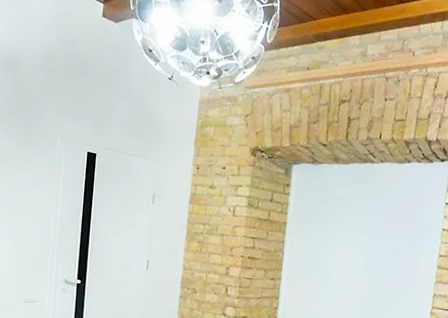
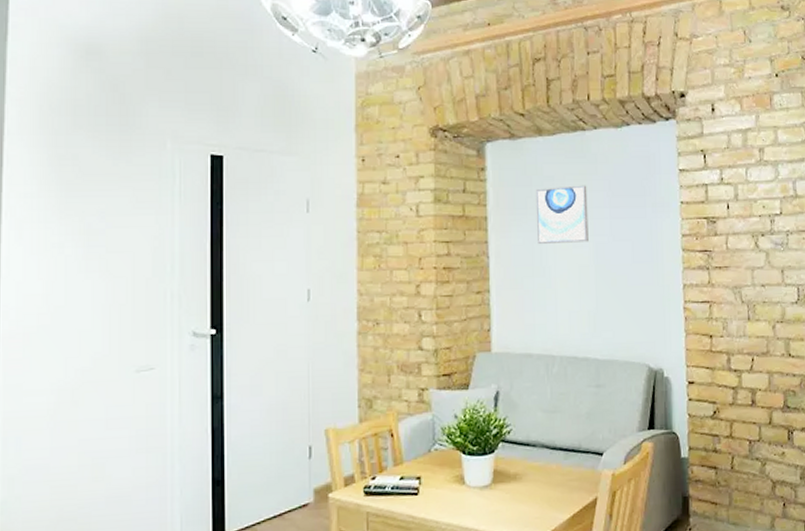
wall art: none [323,205,368,252] -> present [535,185,589,245]

